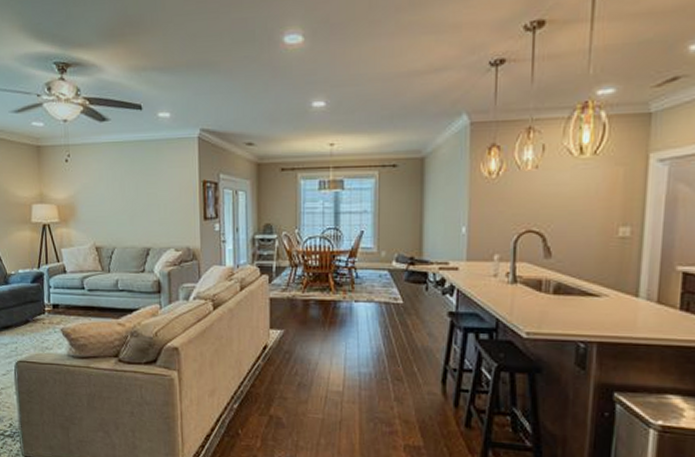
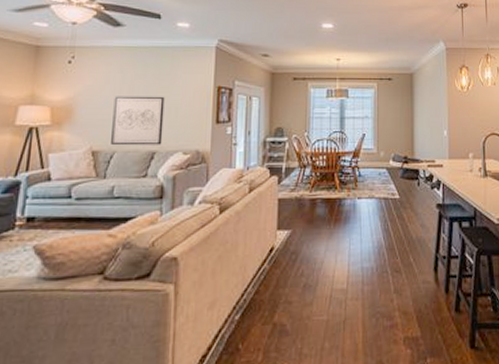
wall art: none [108,192,155,242] -> present [111,96,165,146]

